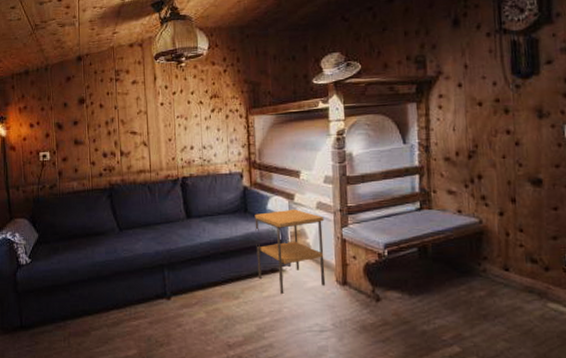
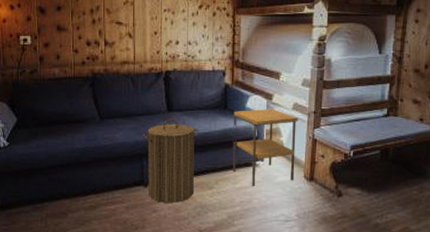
laundry hamper: none [162,225,221,316] -> present [142,118,199,203]

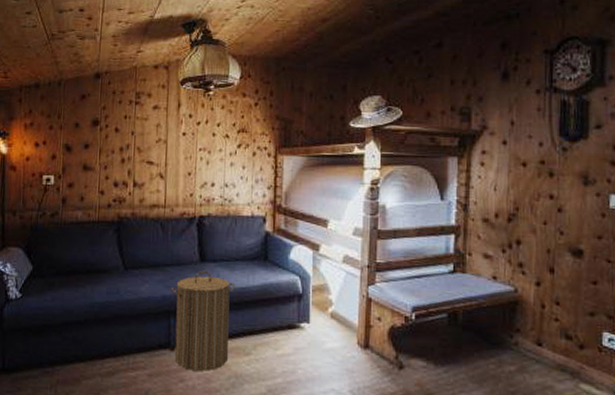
side table: present [232,108,299,187] -> none [273,260,350,355]

